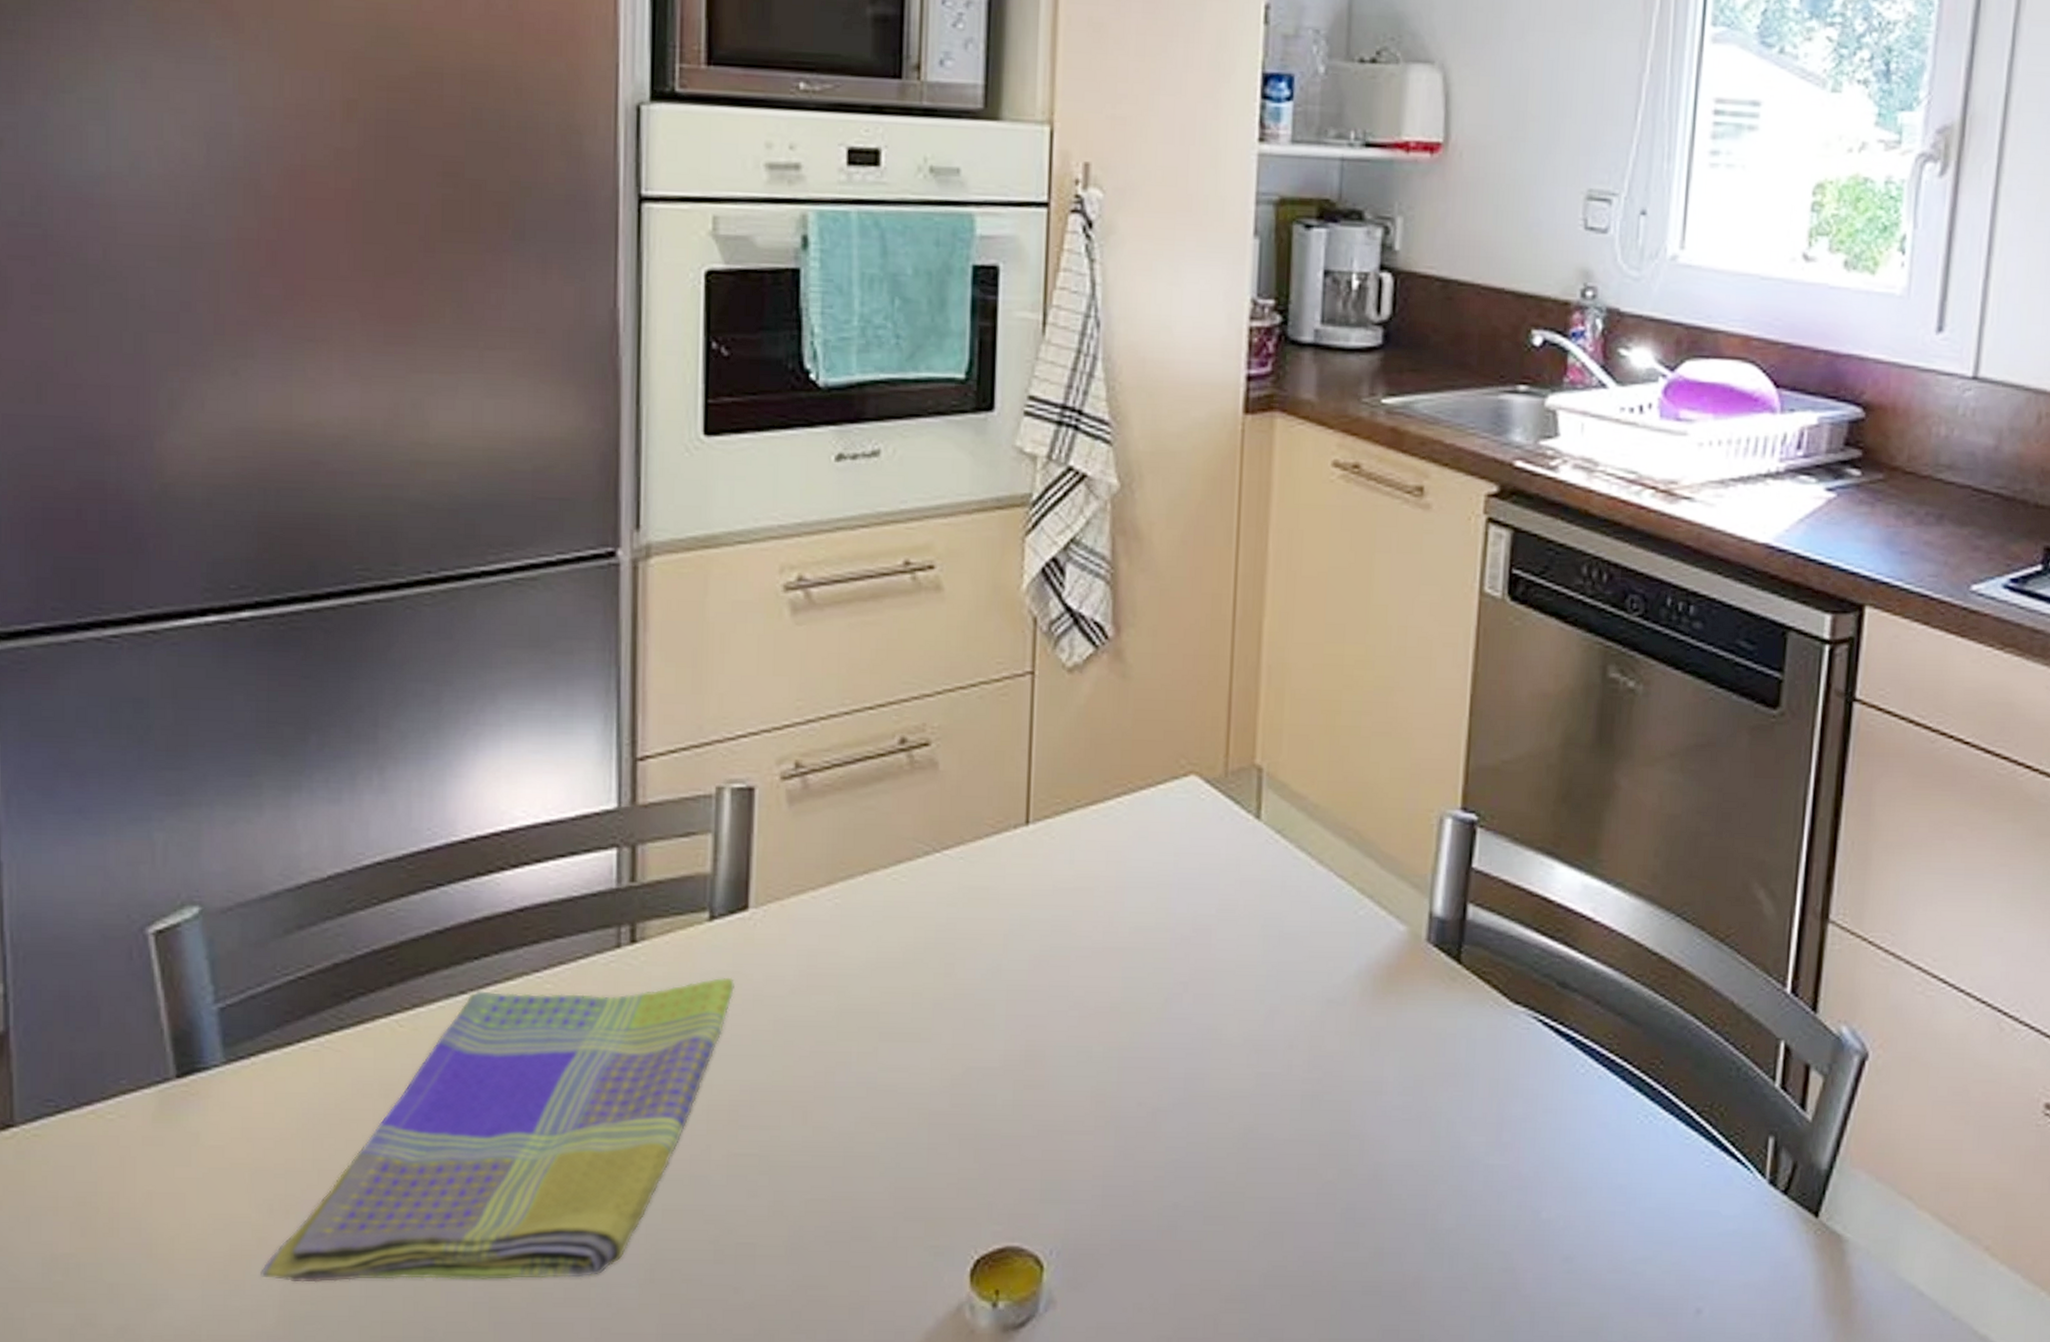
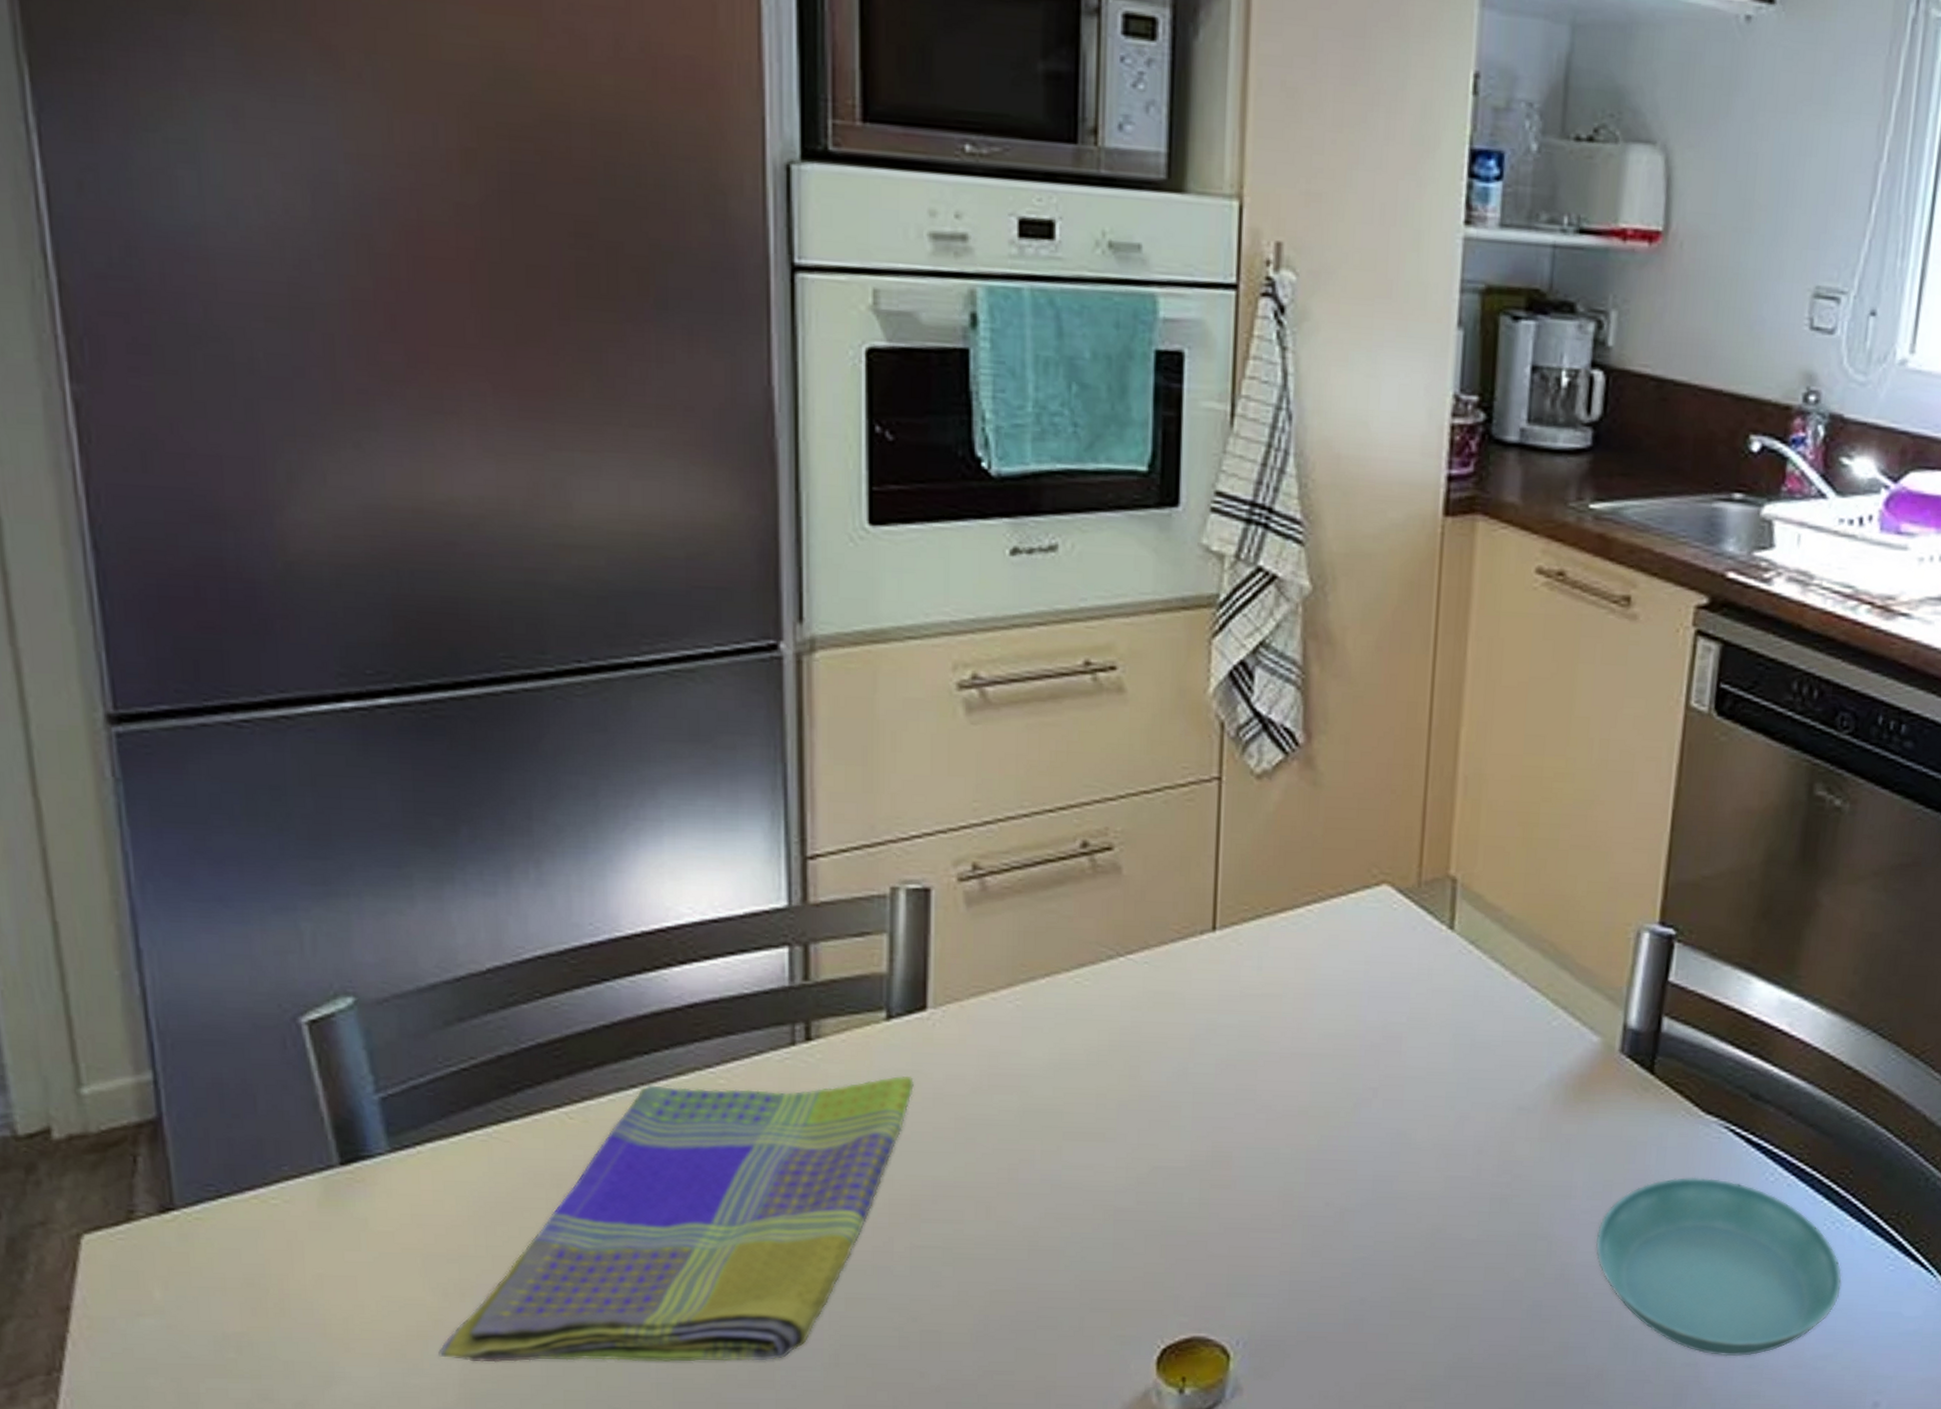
saucer: none [1408,1070,1658,1261] -> present [1595,1177,1842,1357]

